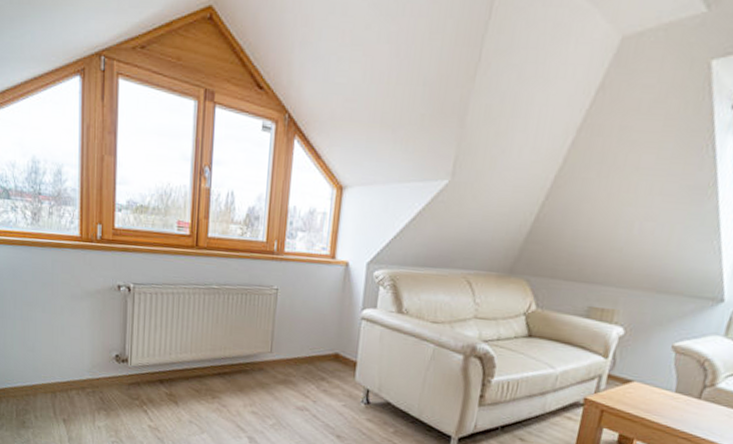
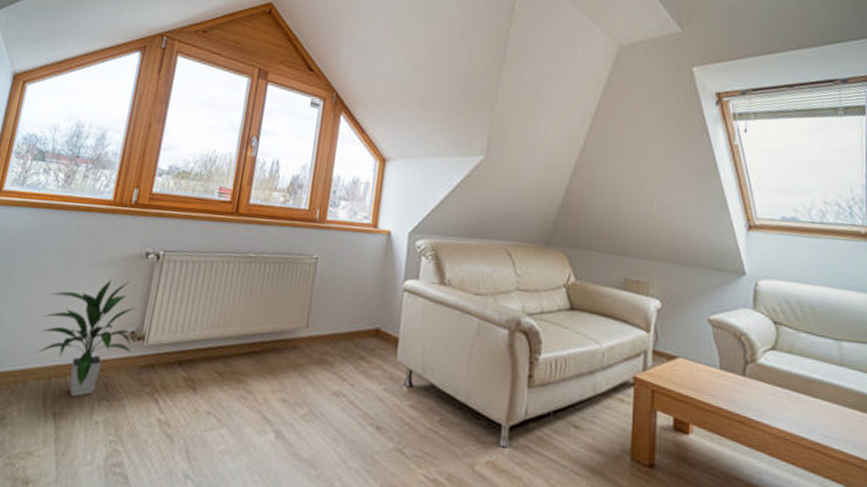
indoor plant: none [38,310,119,408] -> present [38,279,135,397]

